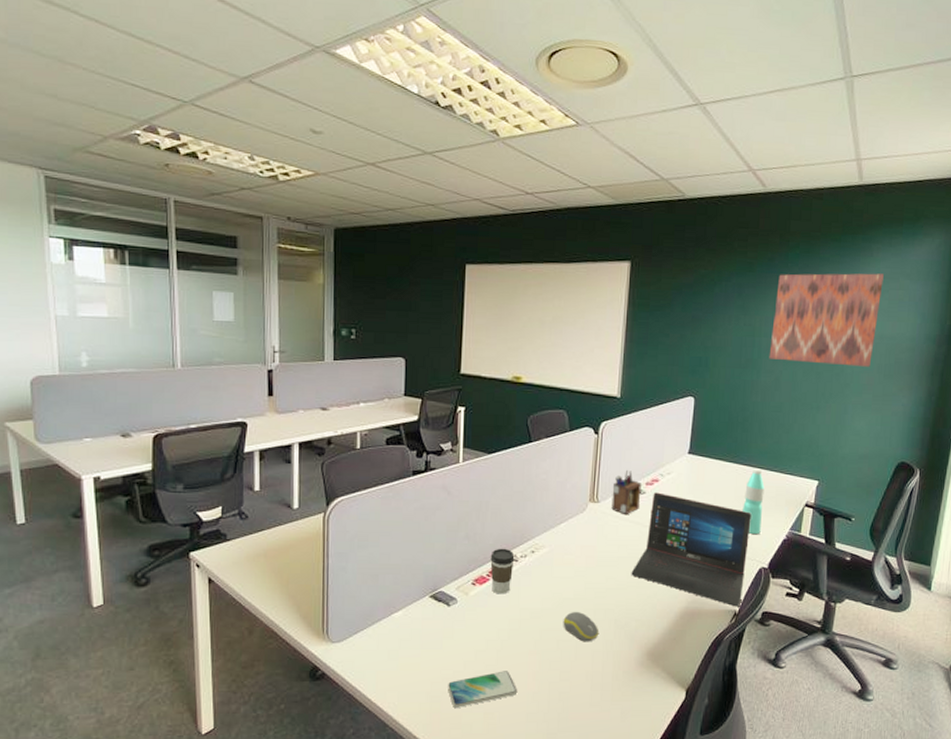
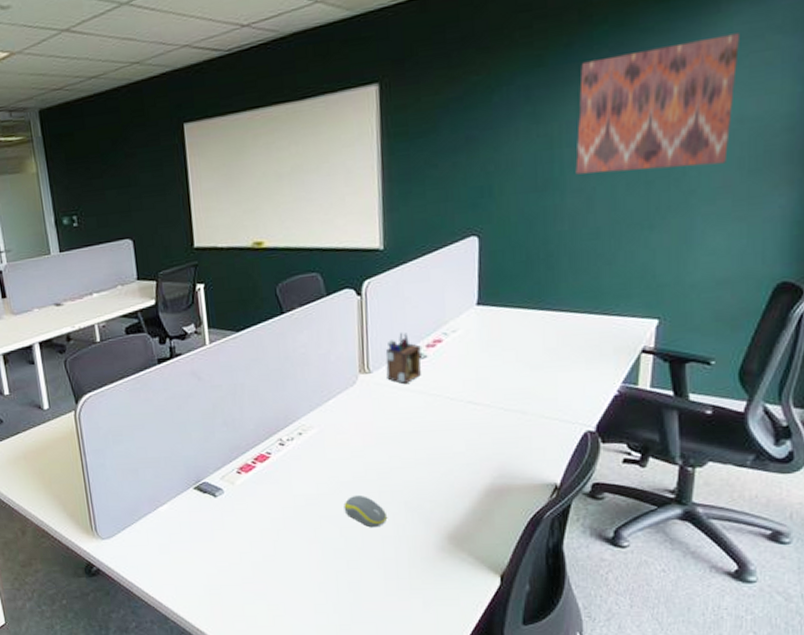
smartphone: present [448,671,518,707] -> none [225,561,302,600]
coffee cup: present [490,548,515,594] -> none [253,432,281,482]
laptop: present [631,492,752,607] -> none [418,354,568,480]
water bottle: present [743,468,765,535] -> none [555,313,583,394]

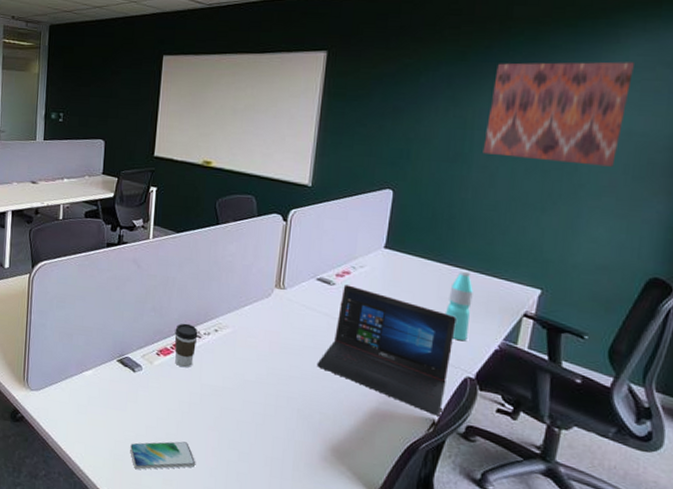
smartphone: none [225,561,302,600] -> present [130,441,196,470]
coffee cup: none [253,432,281,482] -> present [174,323,198,368]
computer mouse: present [344,496,388,528] -> none [243,395,281,428]
desk organizer: present [385,333,422,385] -> none [298,260,331,305]
laptop: none [418,354,568,480] -> present [316,285,457,416]
water bottle: none [555,313,583,394] -> present [446,269,473,341]

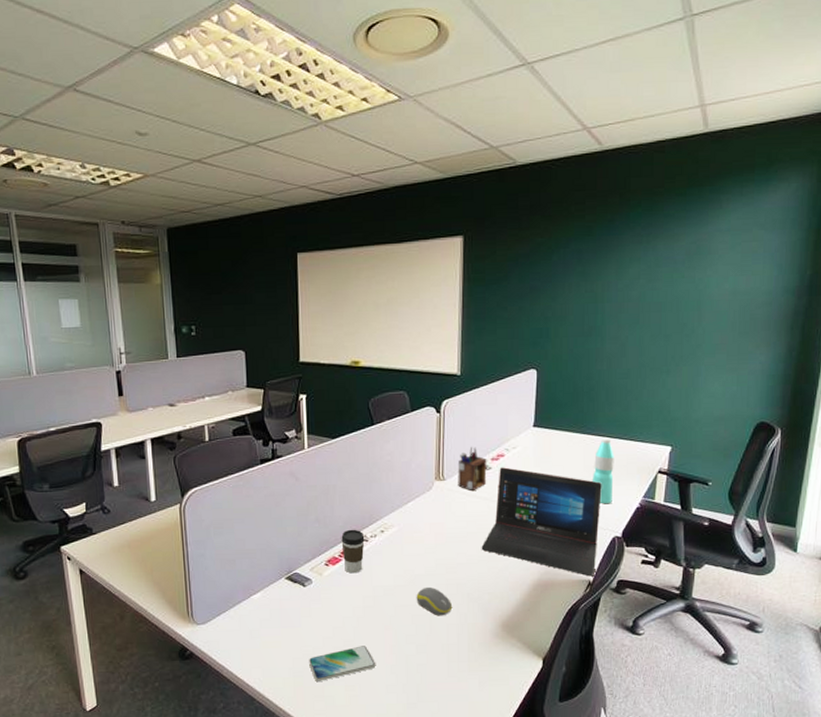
computer mouse: none [243,395,281,428] -> present [416,588,453,616]
desk organizer: none [298,260,331,305] -> present [457,447,487,492]
wall art: present [483,61,634,167] -> none [613,226,735,326]

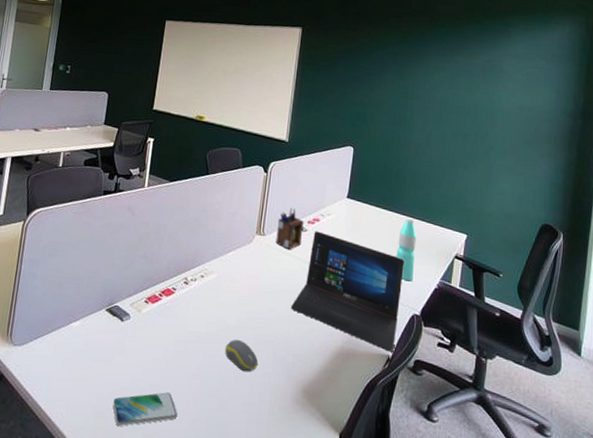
coffee cup: present [341,529,365,574] -> none [162,269,186,315]

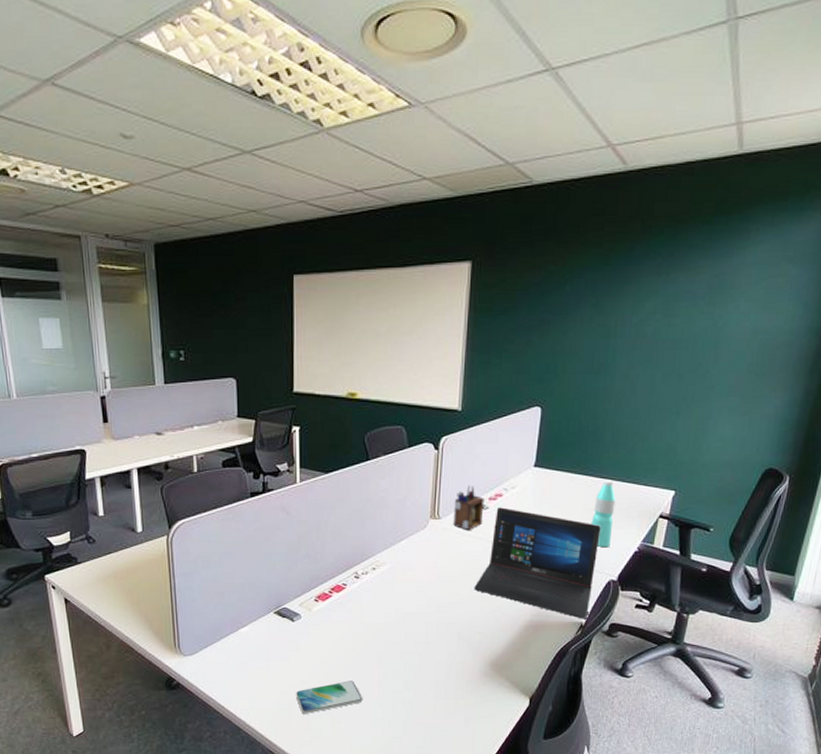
computer mouse: present [225,340,259,372] -> none [406,626,442,654]

